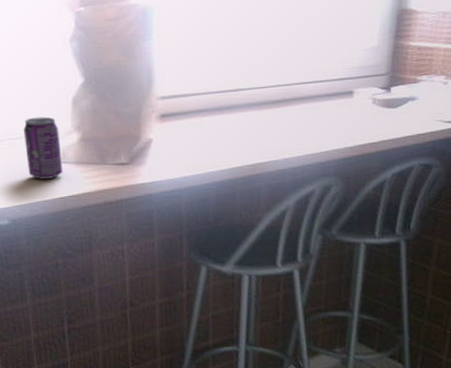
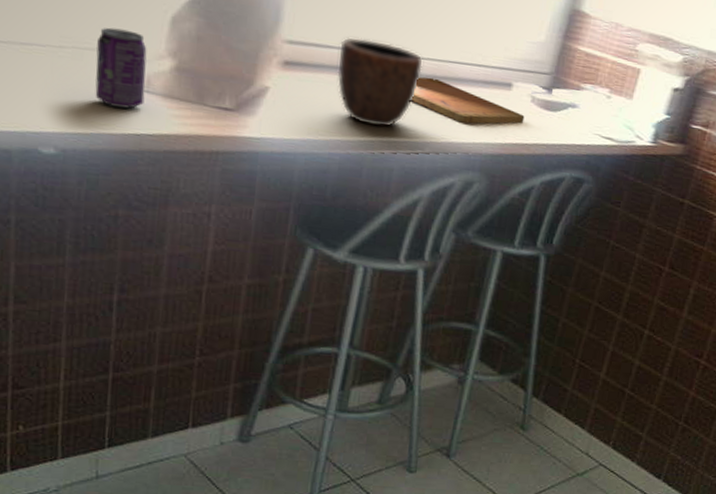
bowl: none [202,80,273,154] -> present [337,37,423,127]
cutting board: none [267,101,369,136] -> present [411,77,525,124]

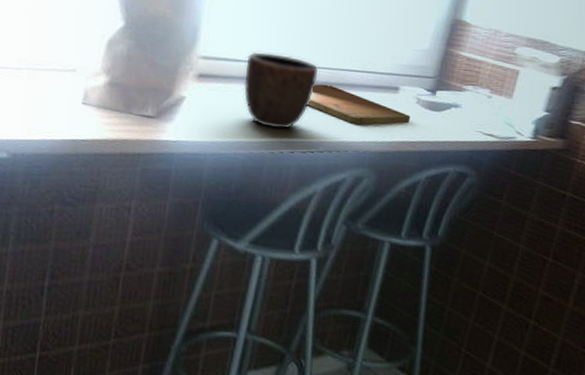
beverage can: present [95,27,147,109] -> none [42,51,87,118]

